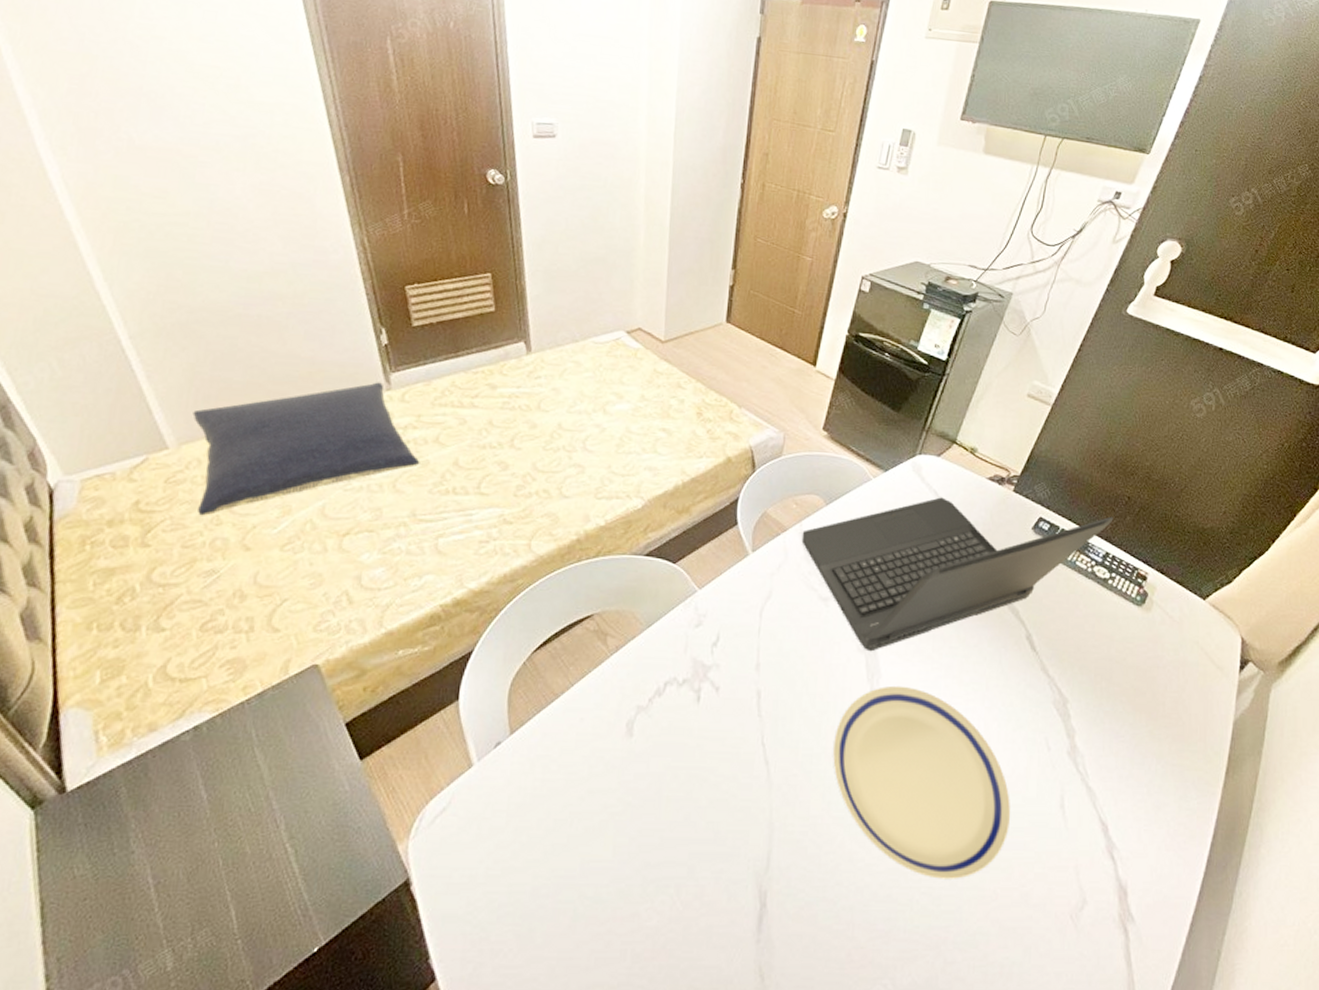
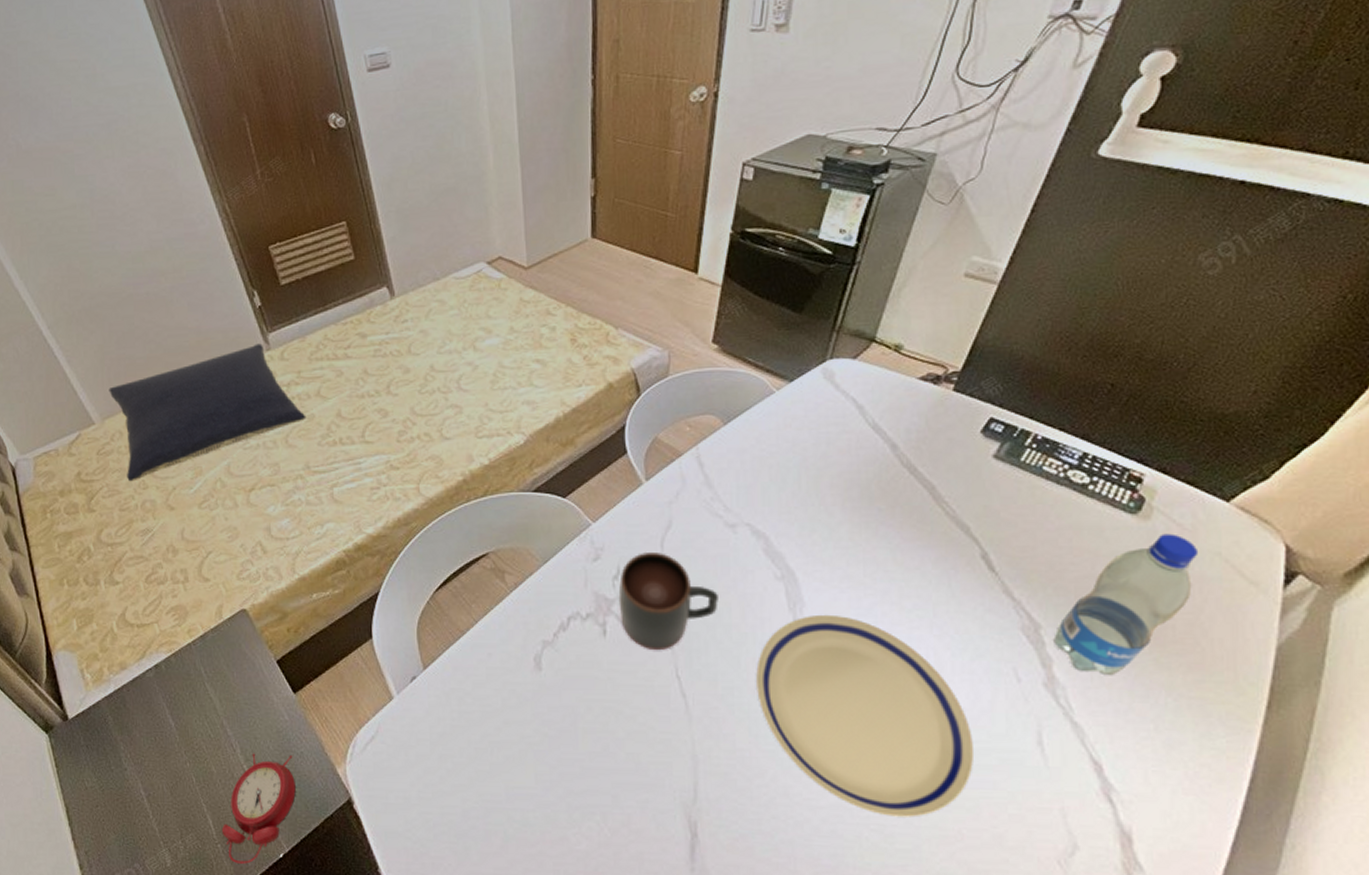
alarm clock: none [245,829,348,962] -> present [221,753,296,864]
mug: none [715,621,807,717] -> present [618,553,718,650]
laptop computer: present [801,497,1114,652] -> none [699,405,1092,579]
bottle: none [1077,624,1182,746] -> present [1053,533,1197,676]

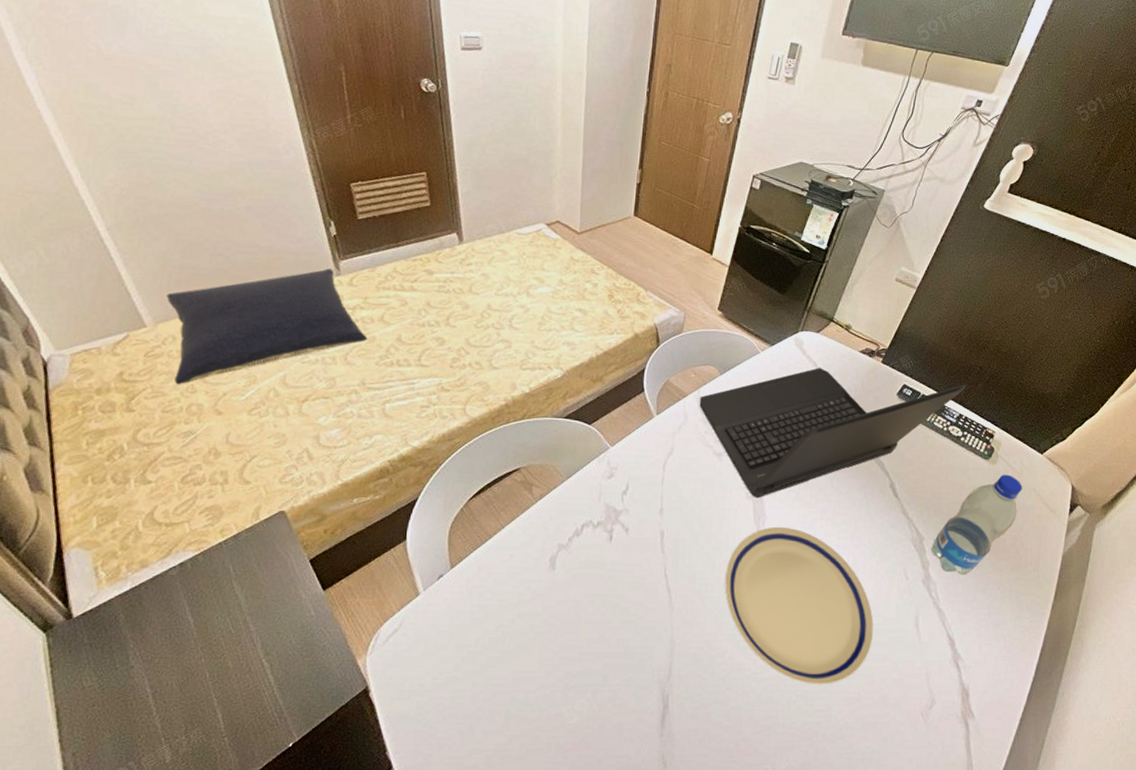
alarm clock: present [221,753,296,864] -> none [230,647,315,755]
mug: present [618,553,718,650] -> none [625,473,703,553]
laptop computer: none [699,405,1092,579] -> present [699,368,967,498]

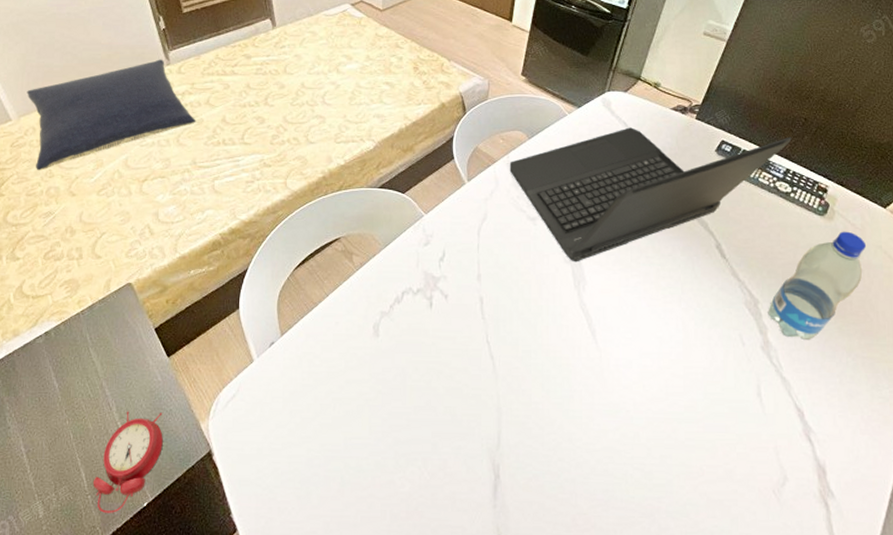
alarm clock: none [230,647,315,755] -> present [92,411,163,513]
plate: present [725,526,873,684] -> none [549,291,711,457]

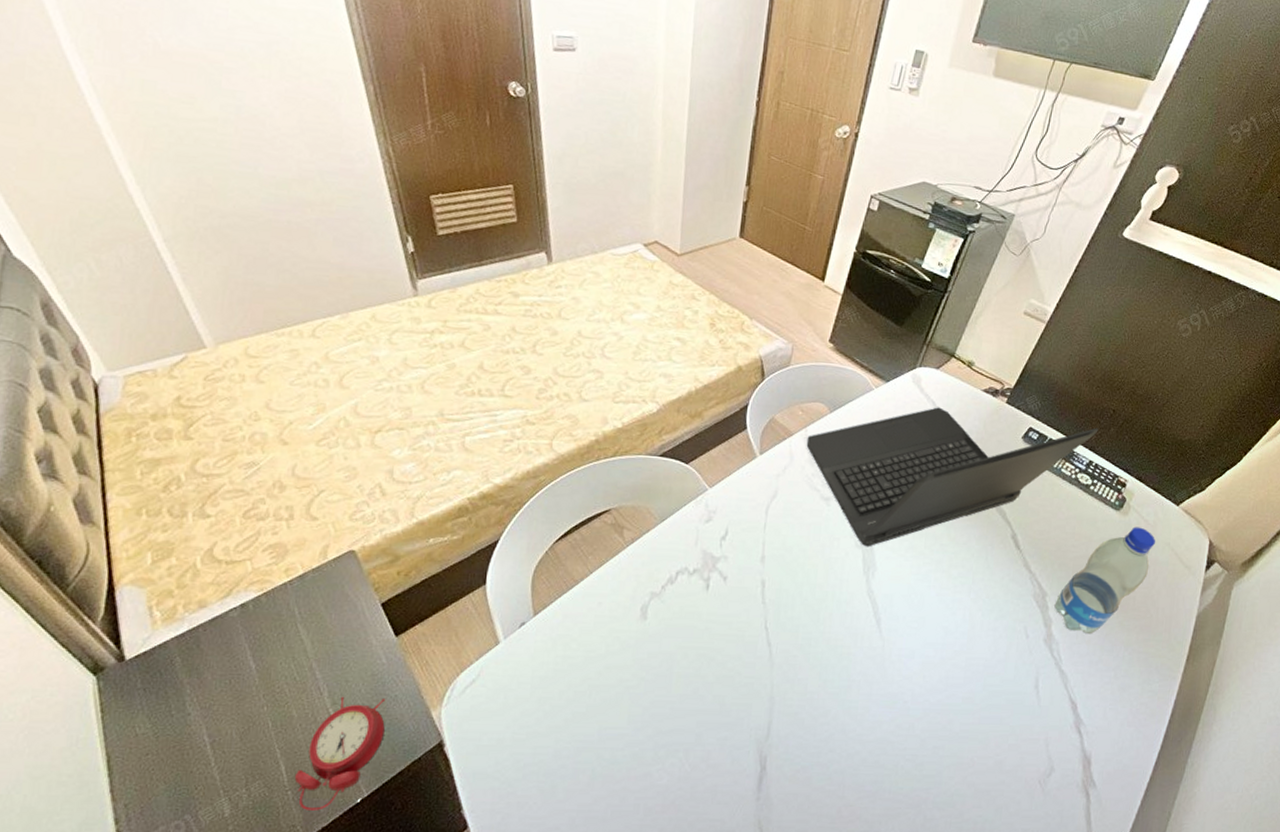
pillow: present [27,59,196,171] -> none [228,288,447,412]

